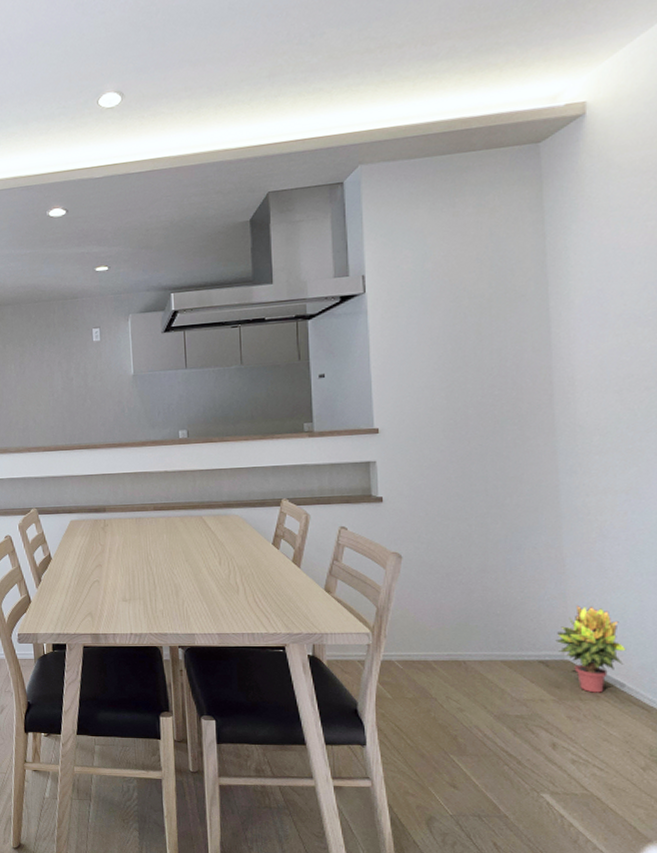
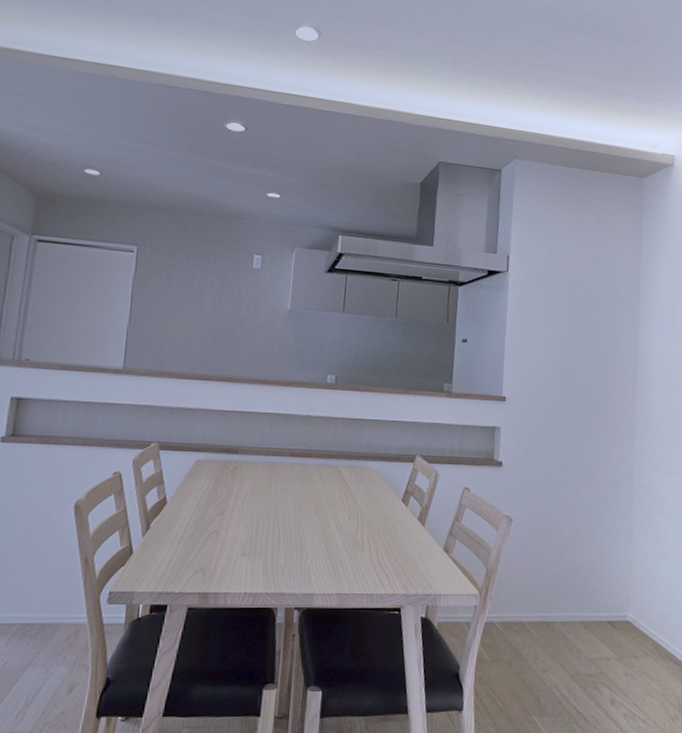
potted plant: present [555,606,626,693] -> none [621,571,669,651]

